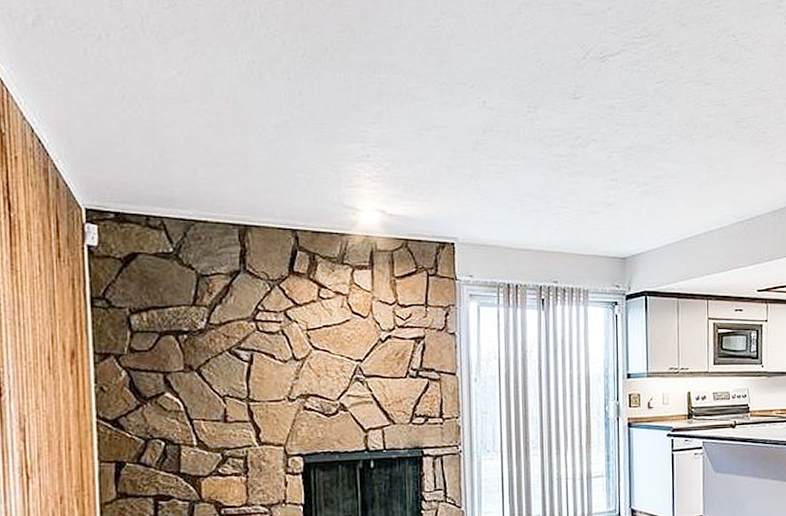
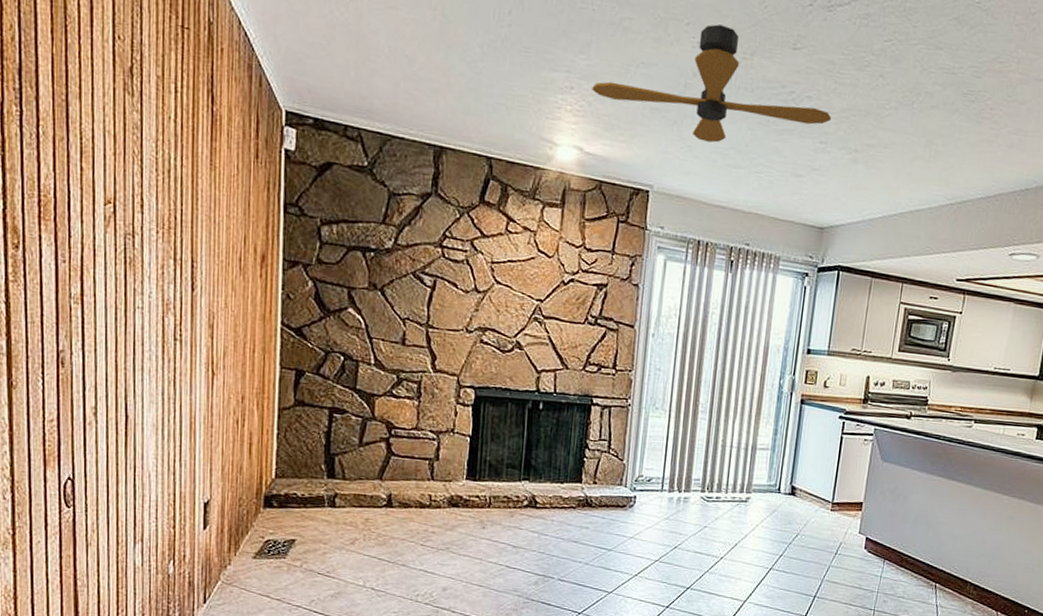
ceiling fan: none [387,84,619,191] -> present [592,24,832,143]

